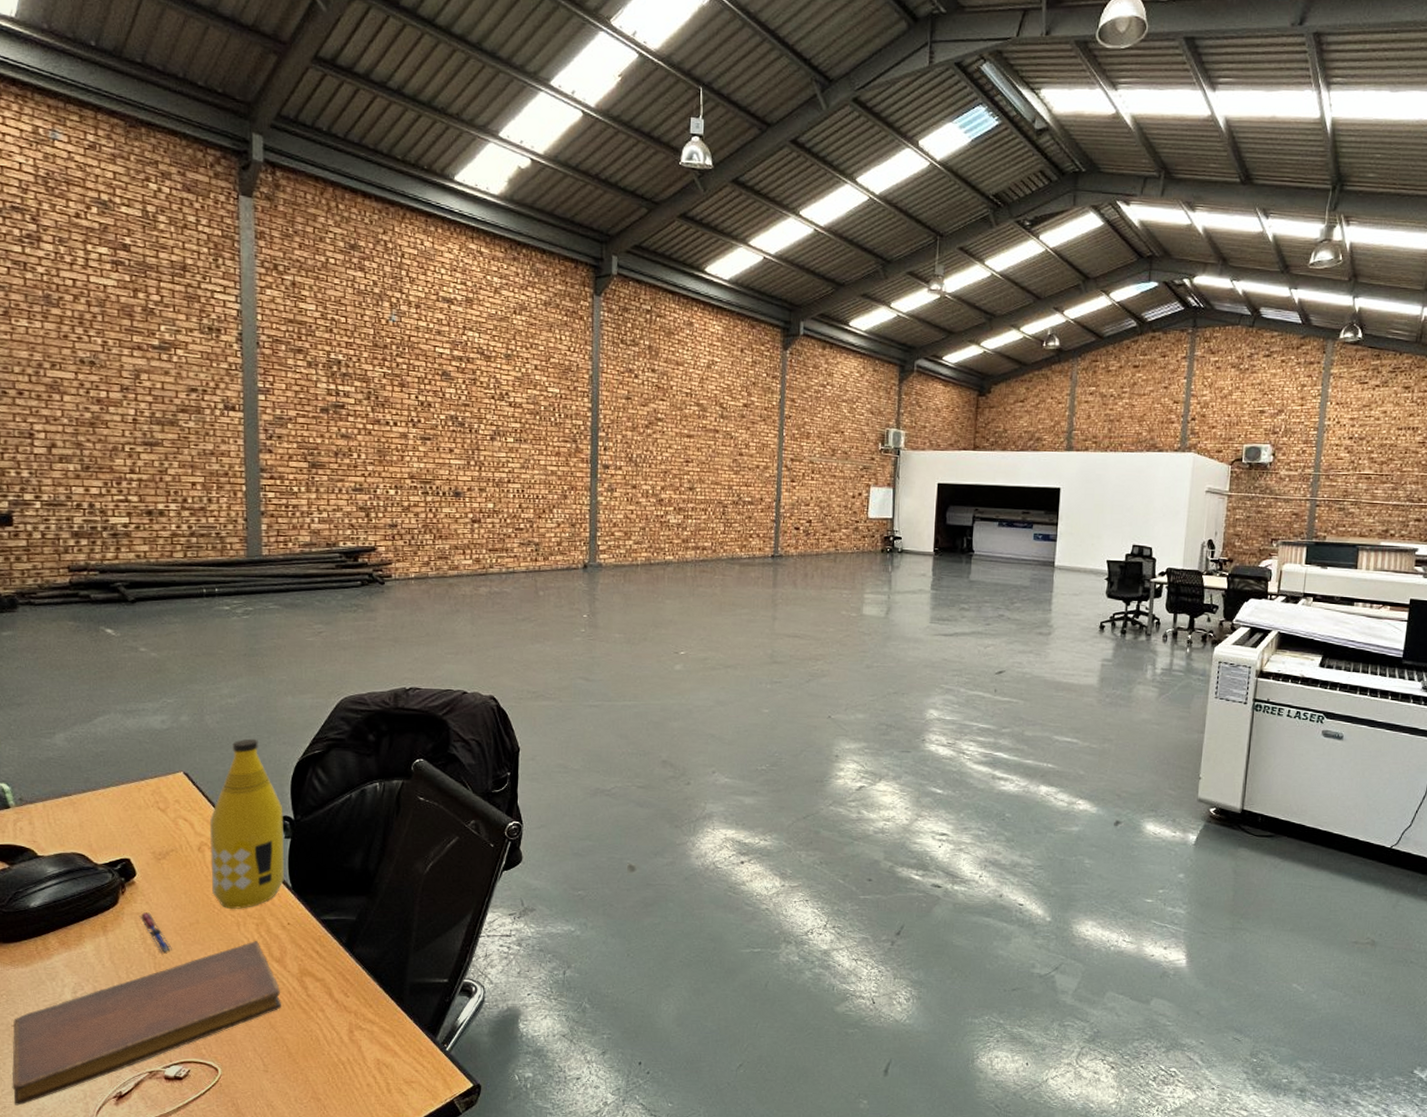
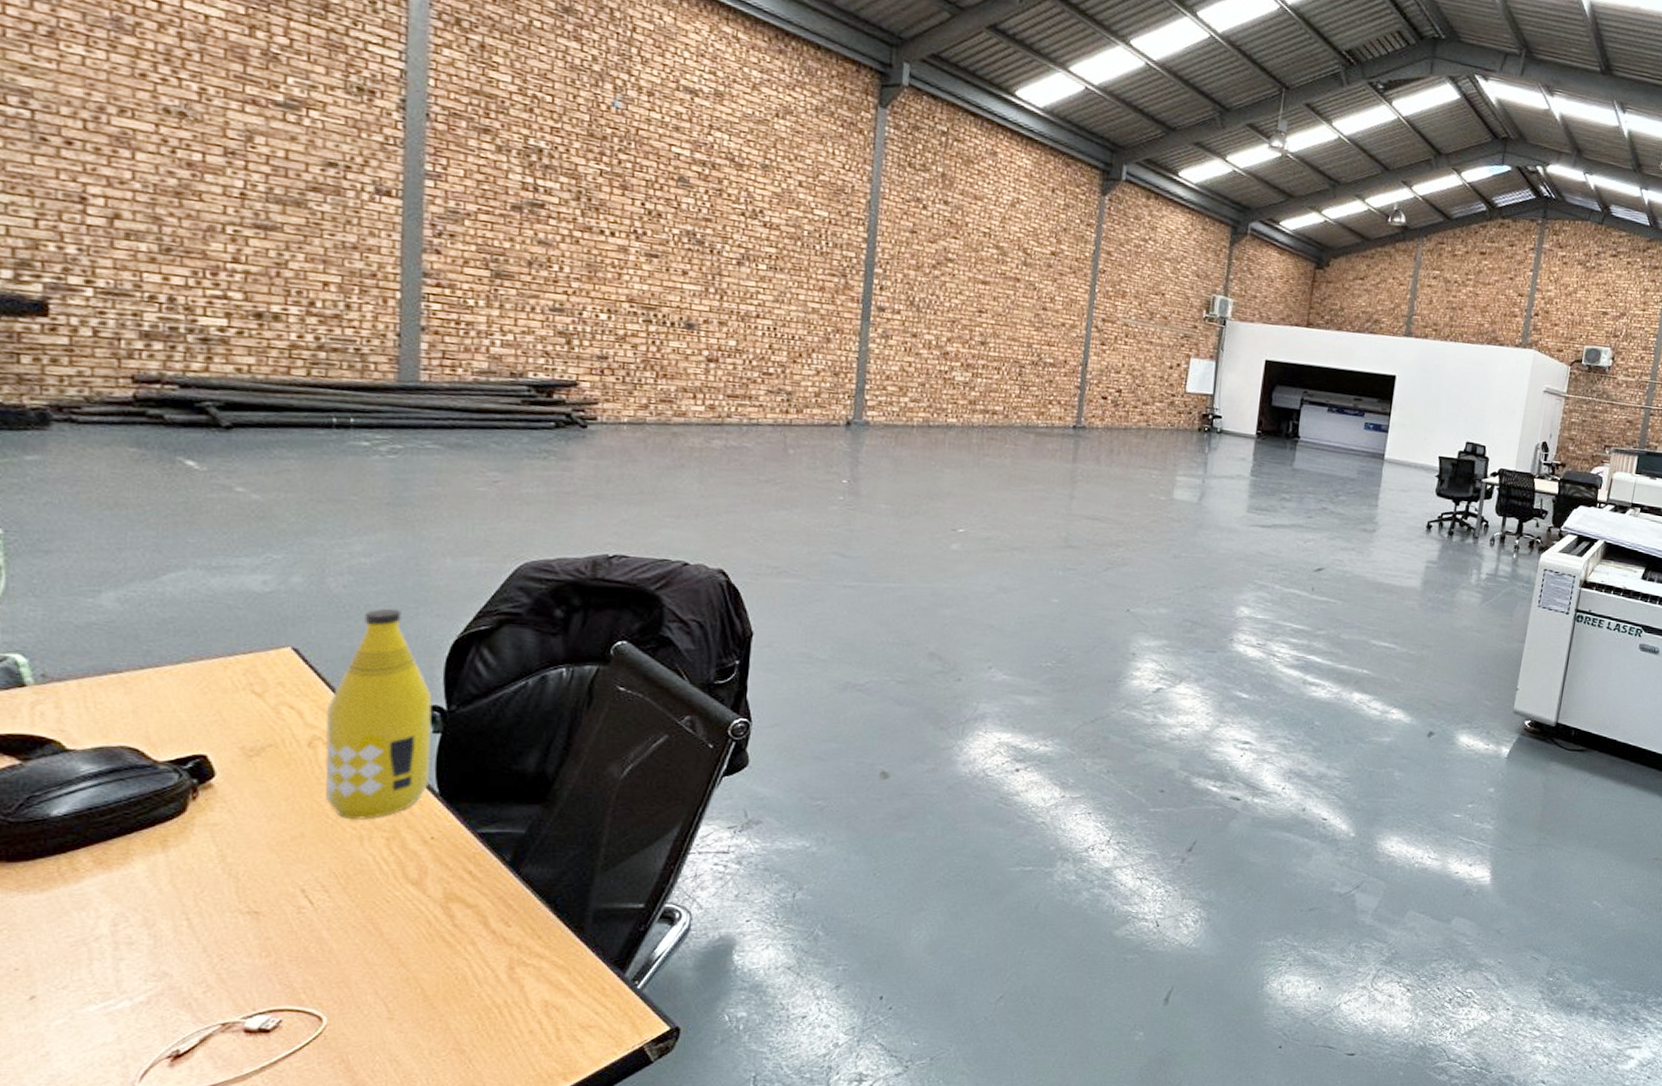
notebook: present [11,941,282,1106] -> none [11,859,418,1072]
pen: present [139,912,172,954] -> none [216,823,263,875]

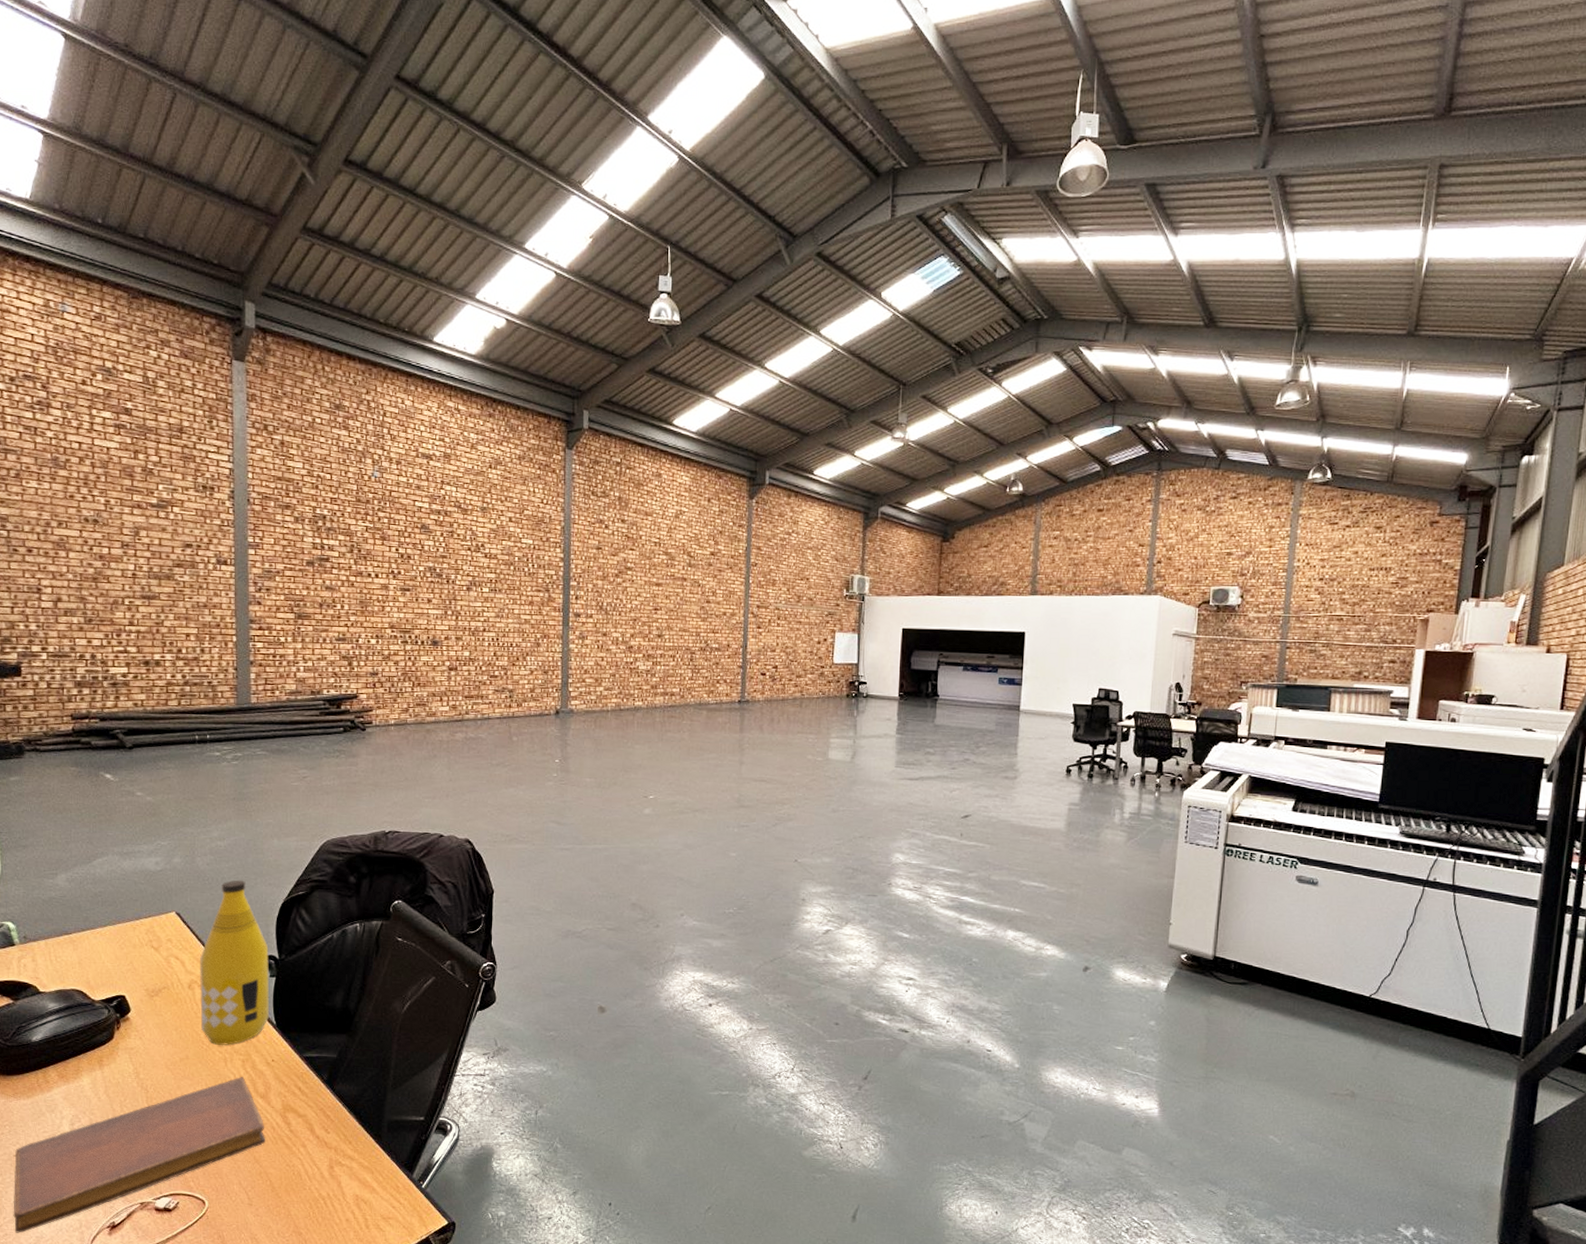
notebook: none [11,859,418,1072] -> present [13,1077,266,1233]

